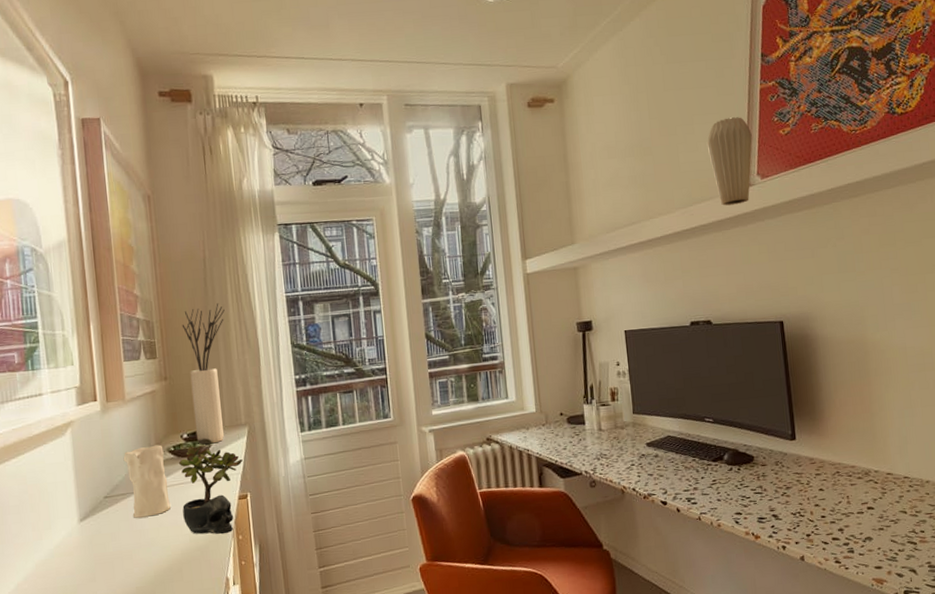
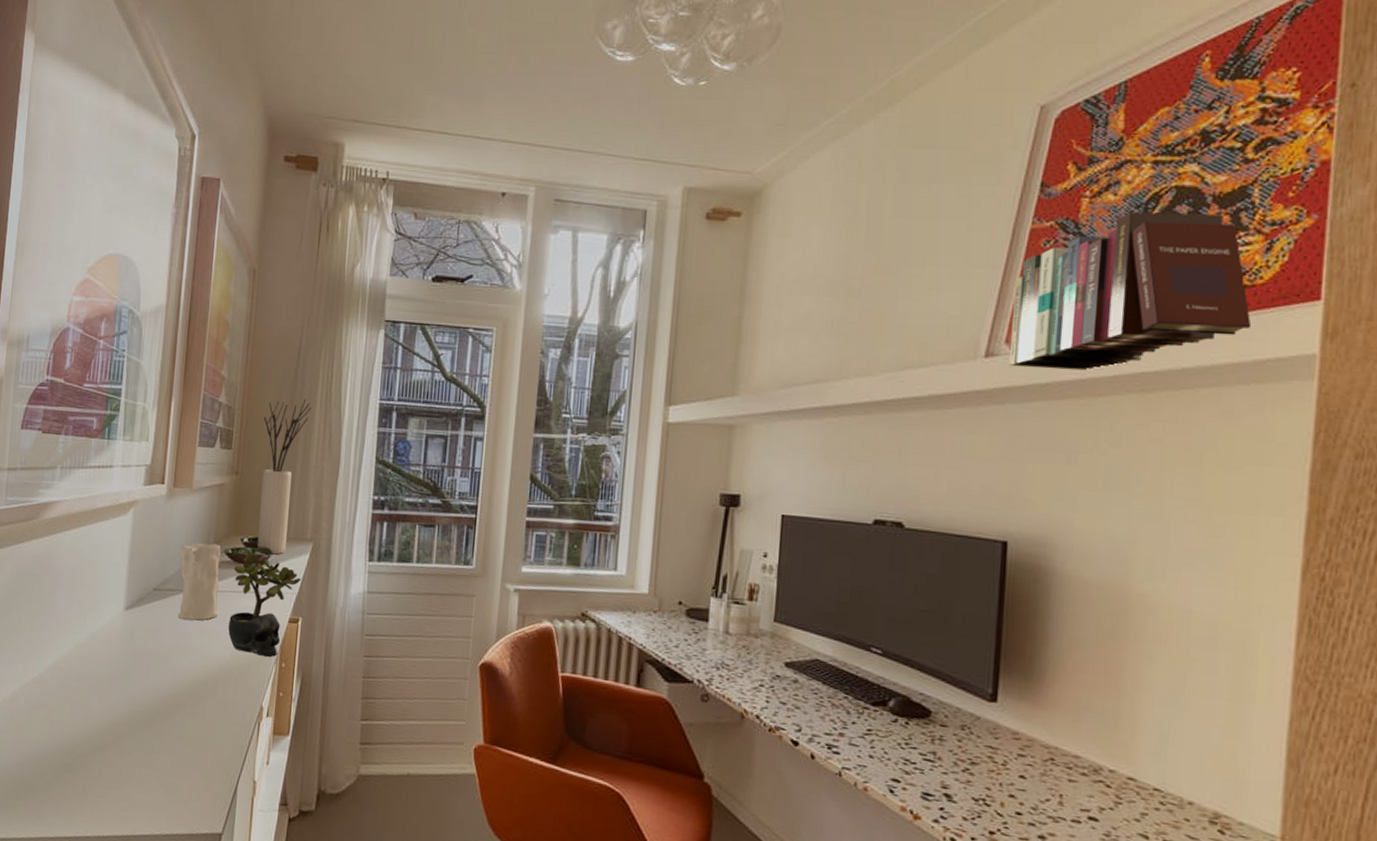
vase: present [707,117,752,206] -> none [939,262,1007,378]
books: none [756,65,910,192] -> present [1009,212,1252,371]

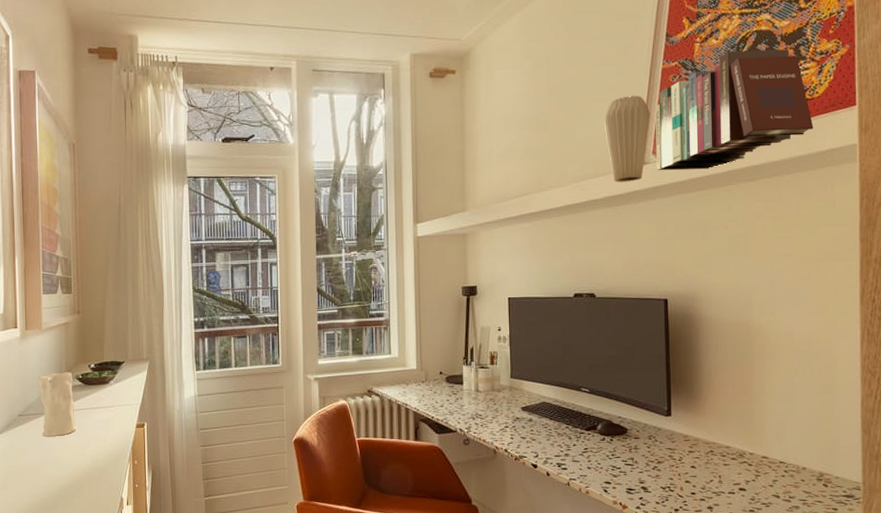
succulent plant: present [228,552,301,657] -> none [85,375,142,458]
vase: present [256,399,311,555] -> none [95,247,135,375]
vase: none [939,262,1007,378] -> present [604,96,650,182]

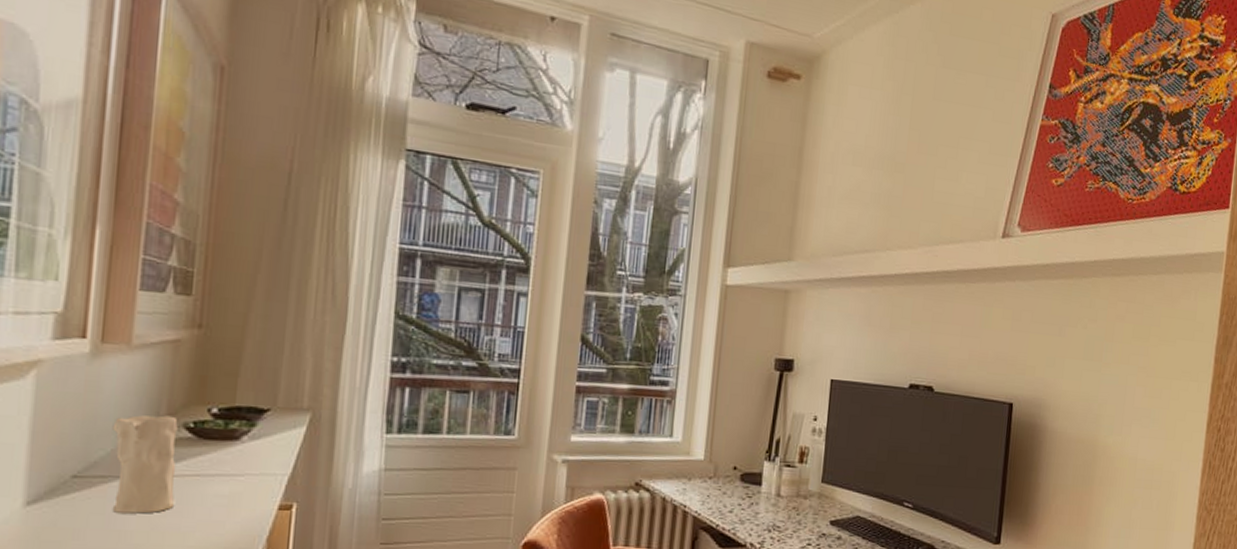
vase: present [604,96,650,182] -> none [968,150,1021,256]
books: present [655,49,814,171] -> none [1020,120,1186,255]

